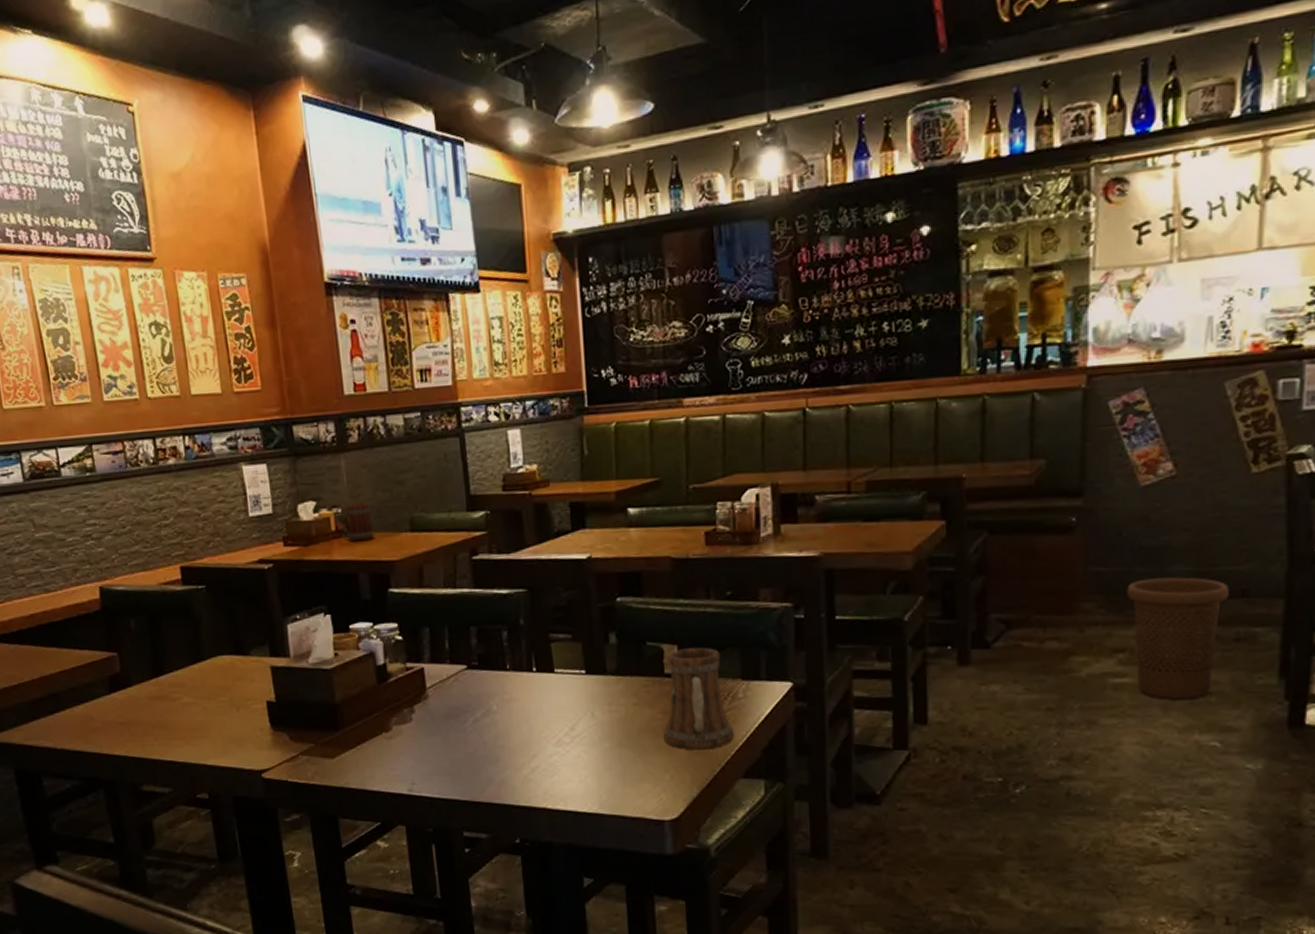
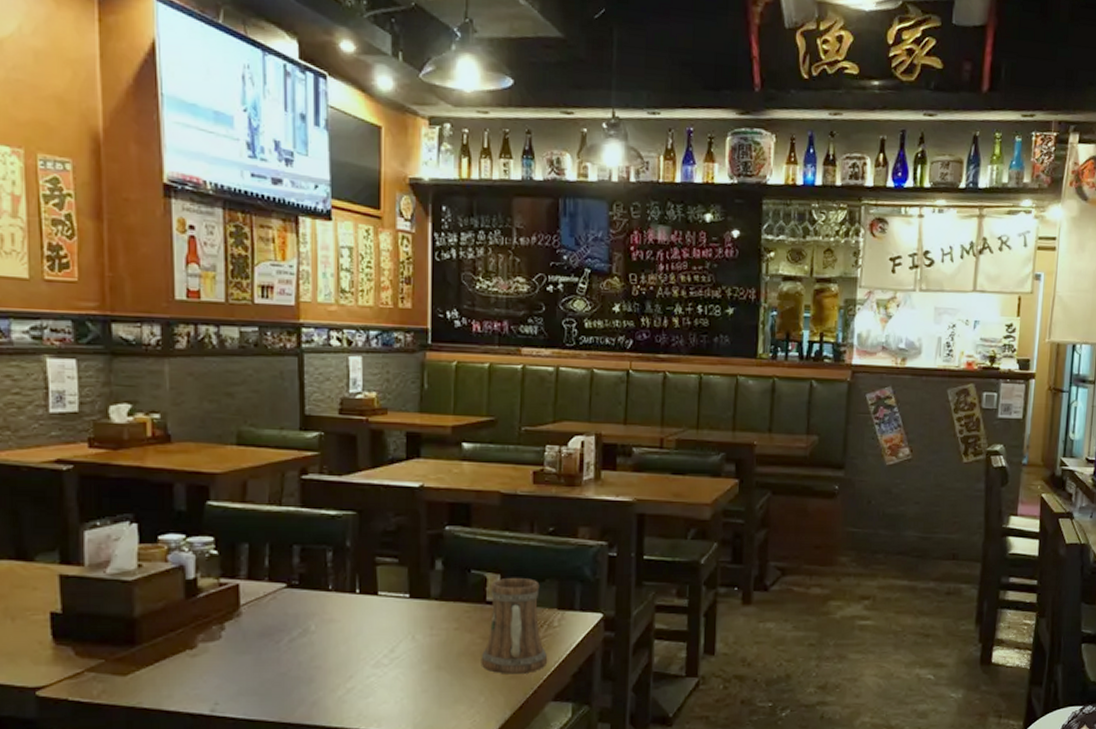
beer mug: present [334,503,375,542] -> none [152,410,196,451]
trash bin: present [1127,577,1229,701] -> none [873,540,944,641]

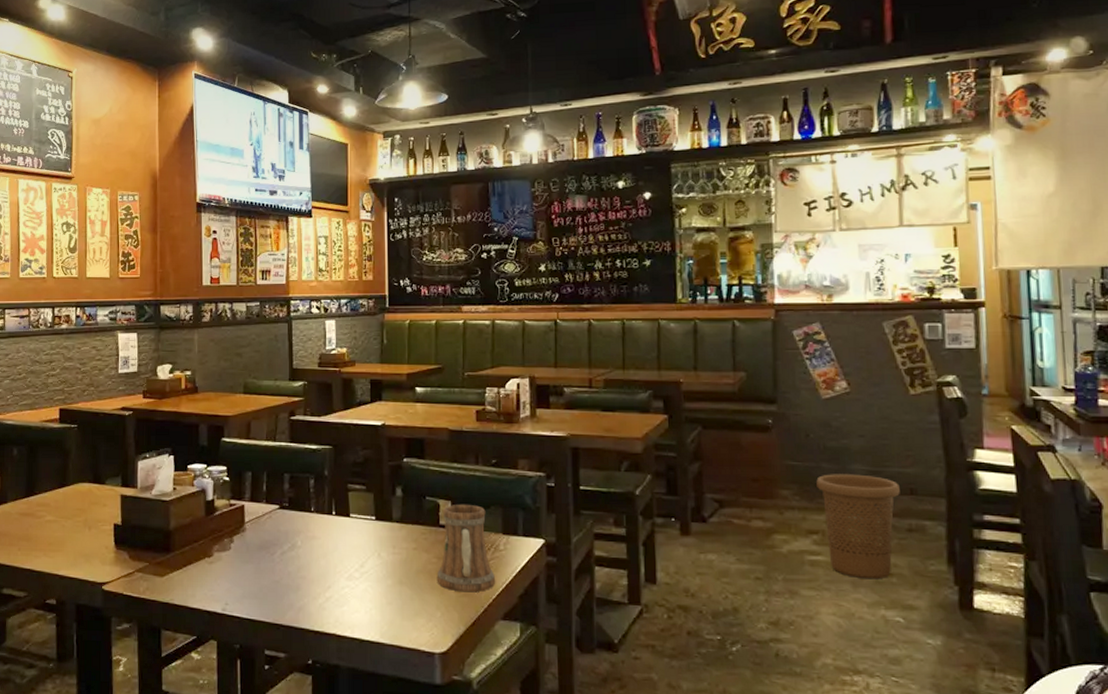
trash bin: none [873,540,944,641] -> present [816,474,900,580]

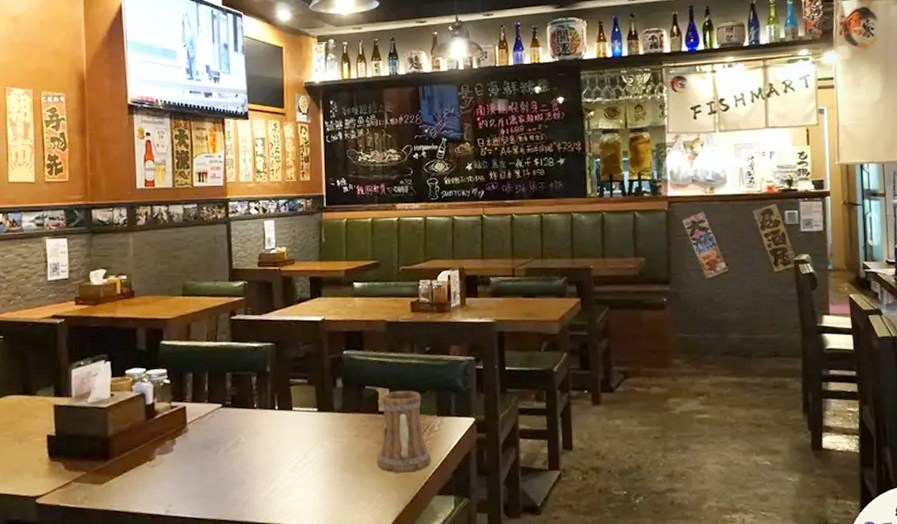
trash bin: present [816,474,900,580] -> none [702,342,767,431]

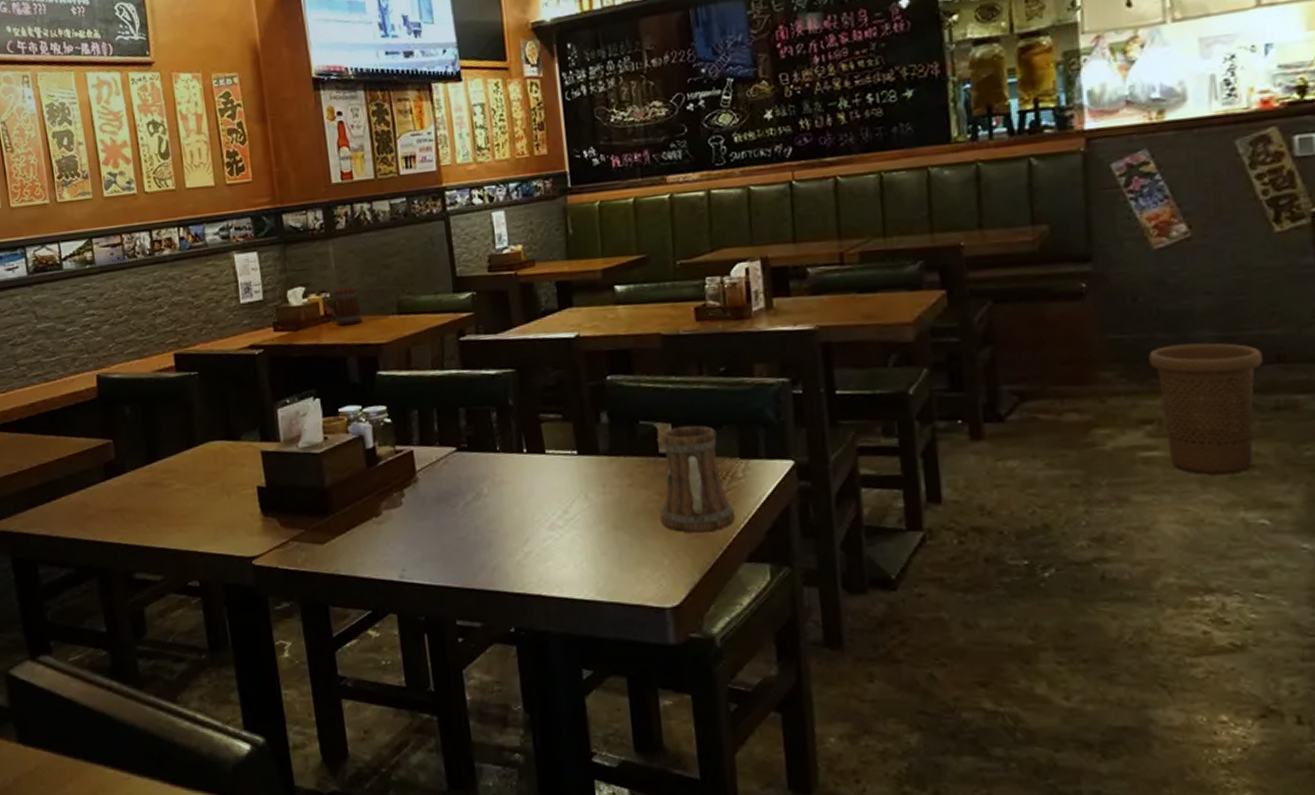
beer mug: none [120,272,153,303] -> present [323,287,363,326]
trash bin: none [702,342,767,431] -> present [1148,342,1263,475]

